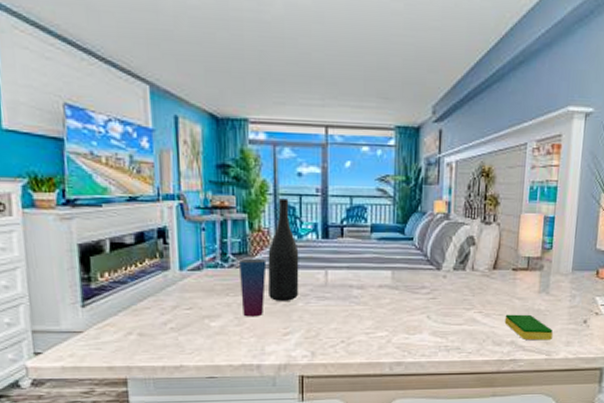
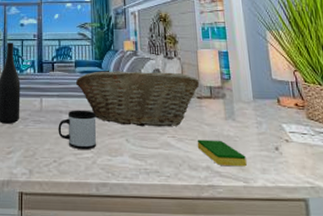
mug: none [347,284,394,329] -> present [58,110,97,150]
fruit basket: none [370,237,518,302] -> present [75,71,200,127]

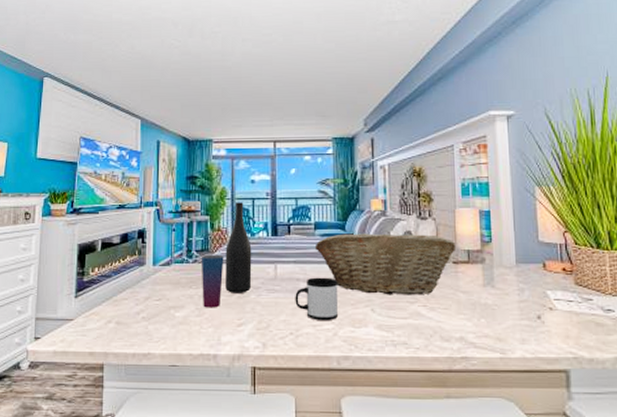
dish sponge: present [197,139,247,167] -> none [450,308,505,337]

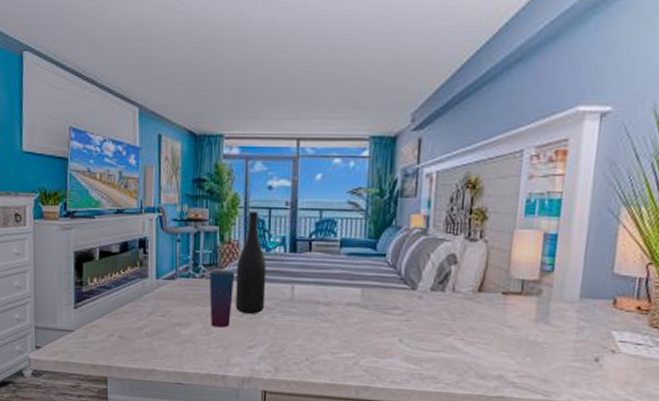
mug: present [295,277,339,321] -> none [313,301,363,349]
fruit basket: present [314,233,457,295] -> none [339,253,509,328]

